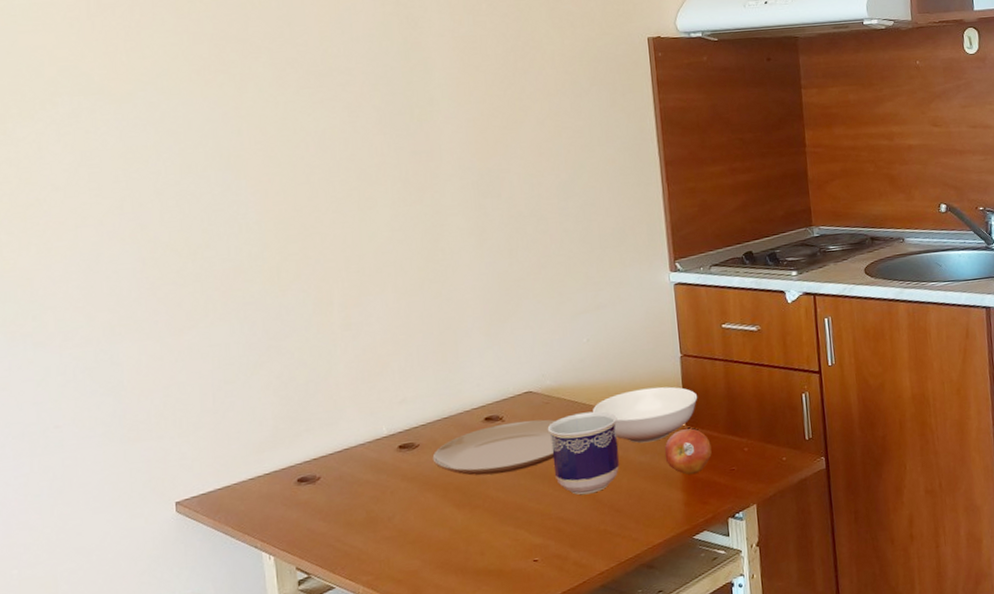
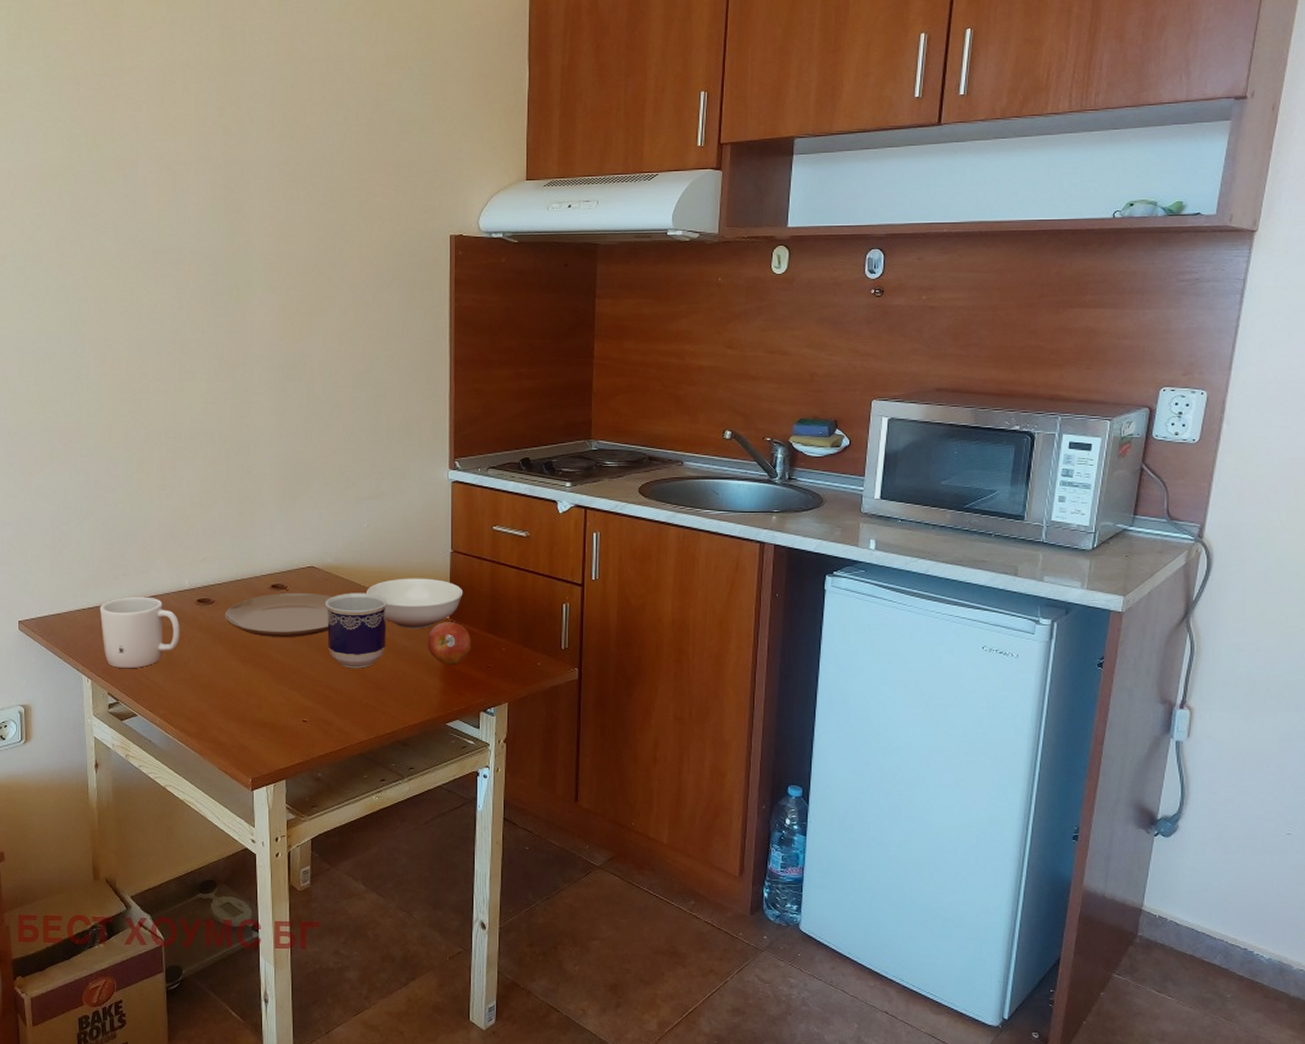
mug: none [278,451,381,538] -> present [99,597,180,669]

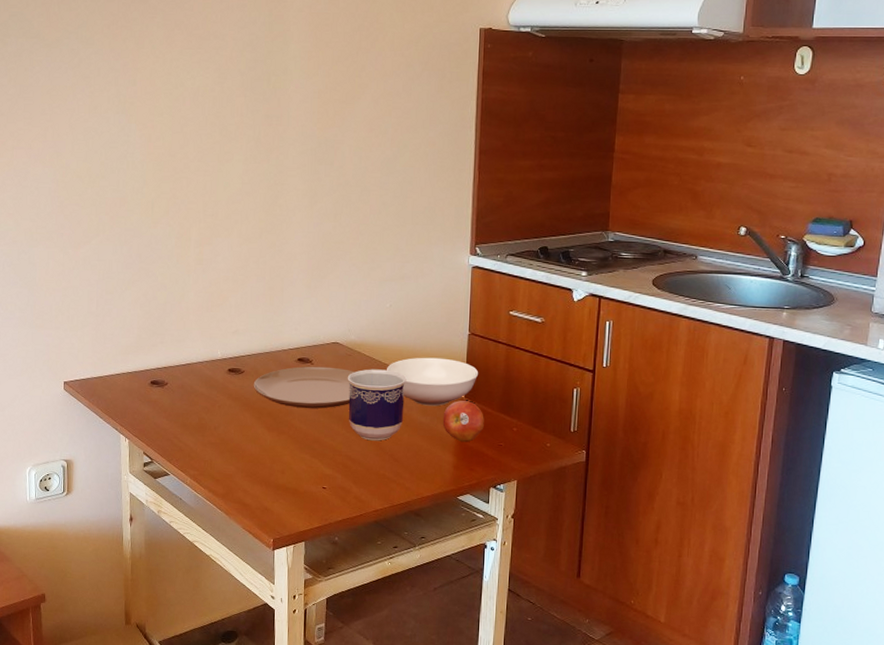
mug: present [99,597,180,669] -> none [138,363,211,431]

